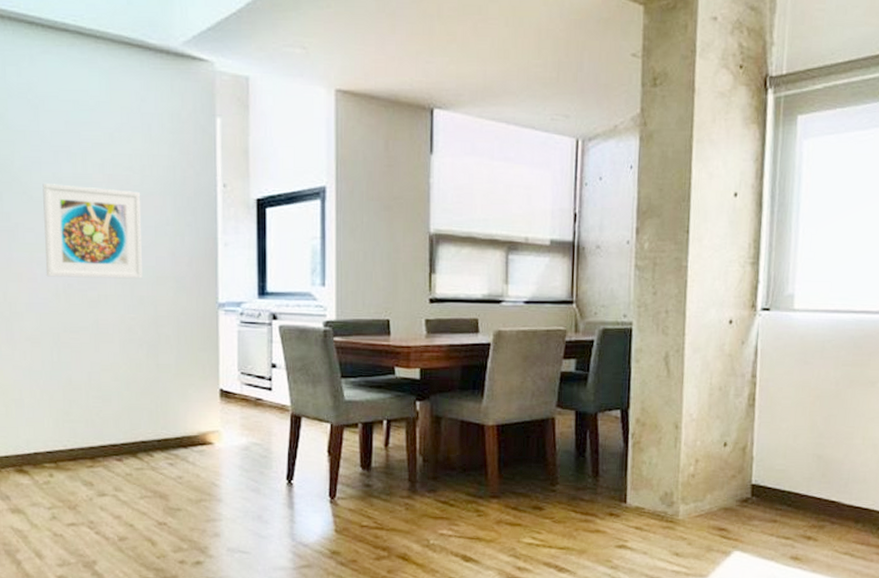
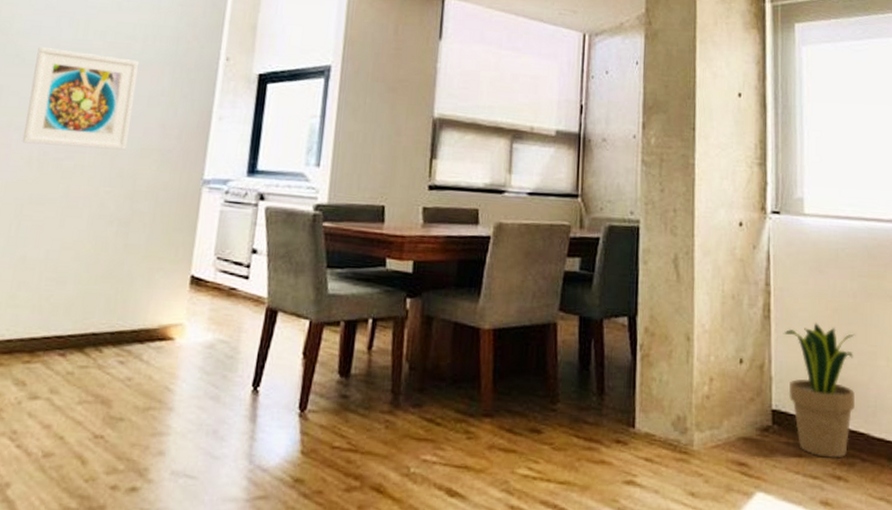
potted plant: none [766,408,836,522] -> present [783,322,856,458]

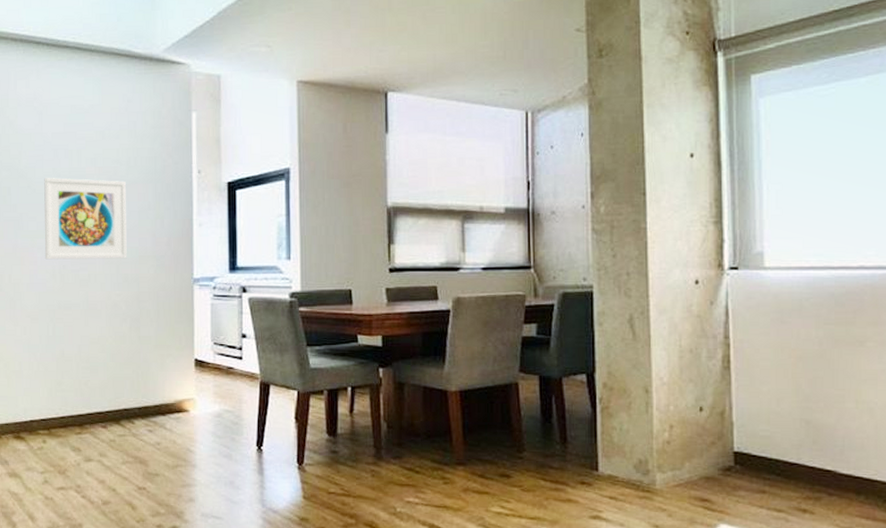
potted plant: present [783,322,856,458] -> none [744,370,822,494]

